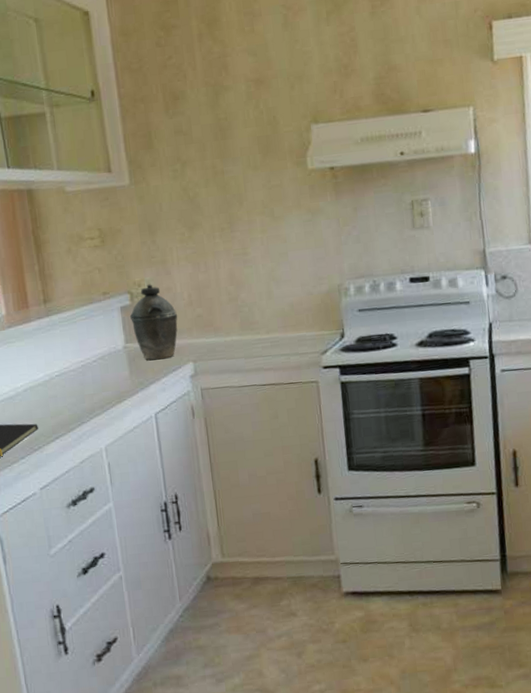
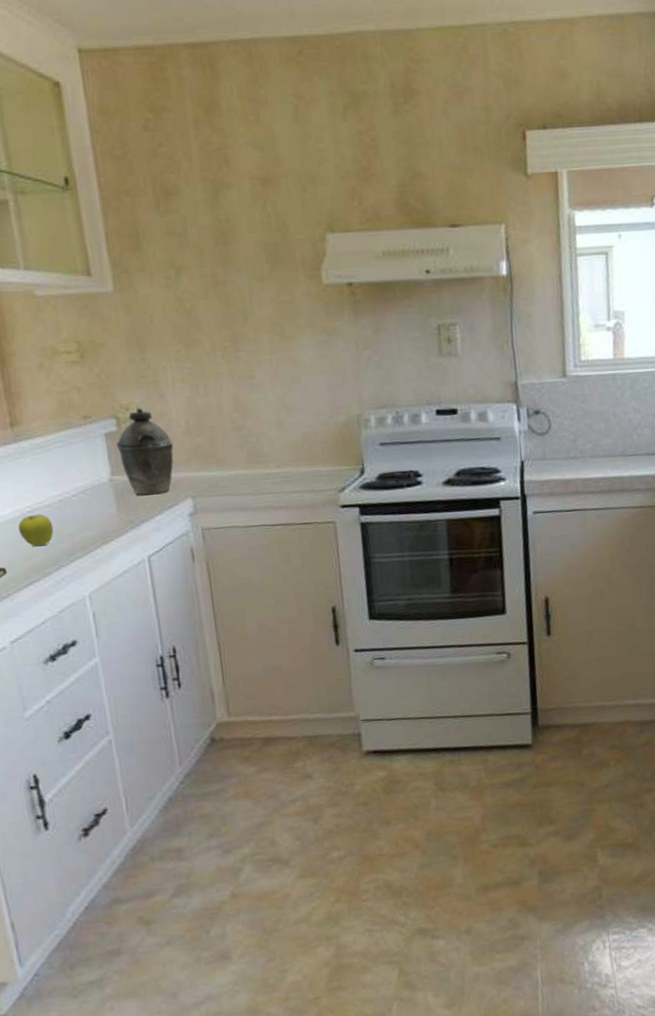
fruit: none [48,377,77,406] -> present [17,513,54,547]

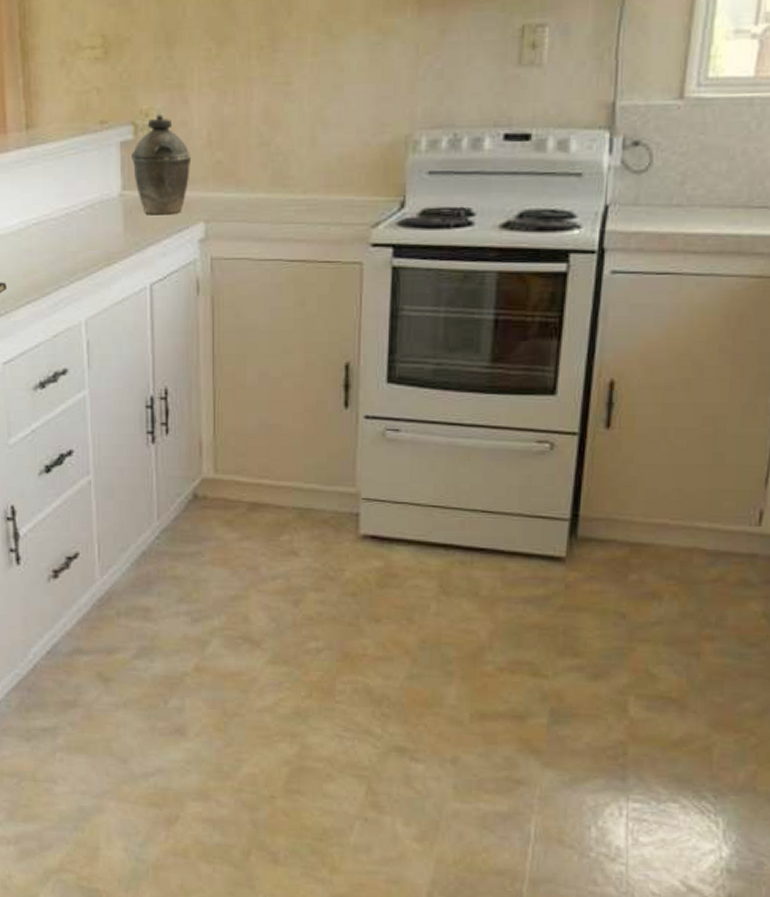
fruit: present [17,513,54,547] -> none [22,227,57,263]

